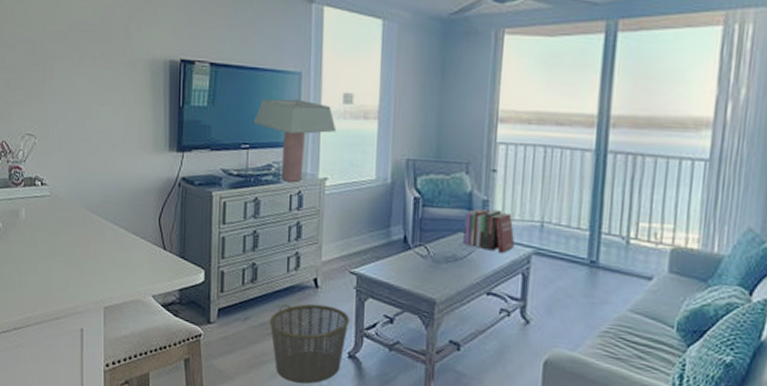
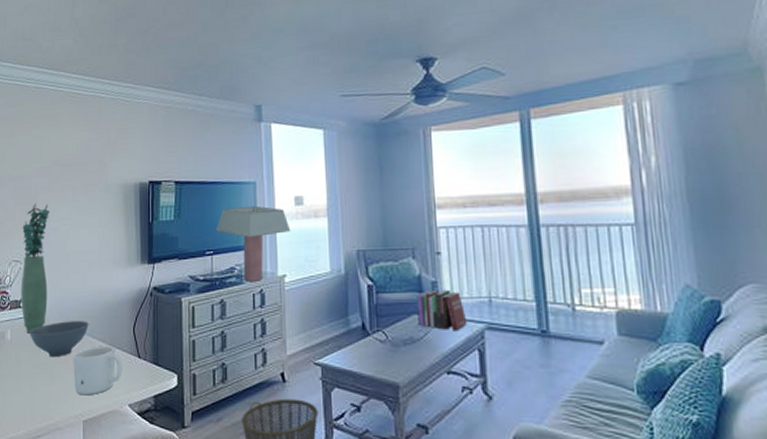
vase: none [35,72,68,214] -> present [21,203,50,334]
bowl: none [45,204,111,241] -> present [28,321,89,356]
mug: none [93,233,147,283] -> present [73,345,123,396]

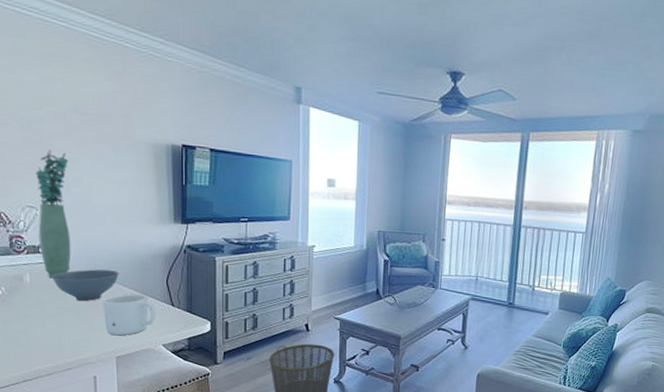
table lamp: present [215,205,291,281] -> none [250,181,322,249]
books: present [416,289,468,332] -> none [421,267,458,300]

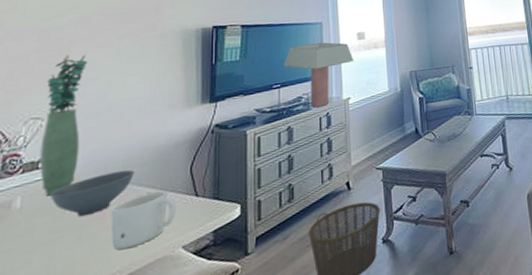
table lamp: none [250,181,322,249] -> present [282,42,354,108]

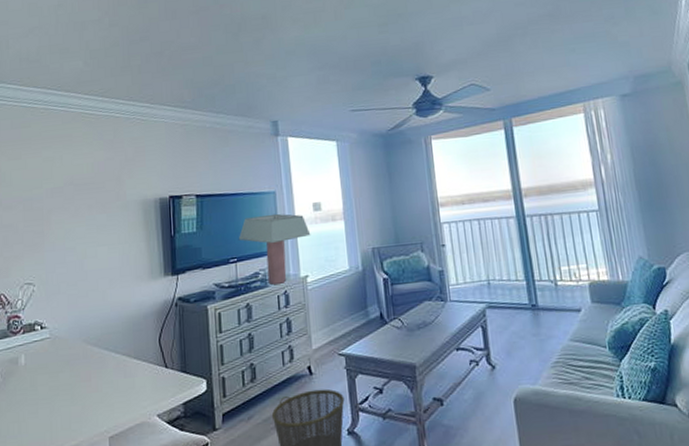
vase: present [39,54,88,196] -> none [34,224,65,356]
bowl: present [49,170,135,216] -> none [45,337,112,377]
mug: present [111,190,177,250] -> none [95,359,150,412]

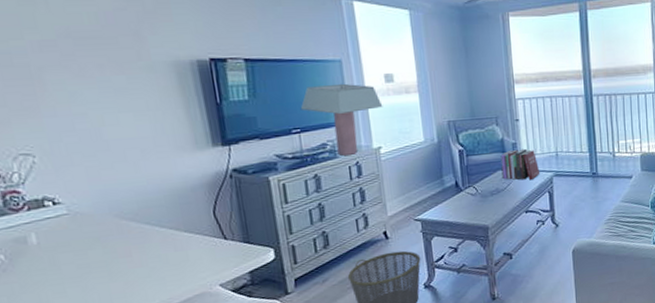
books: none [427,276,471,313] -> present [500,148,540,181]

